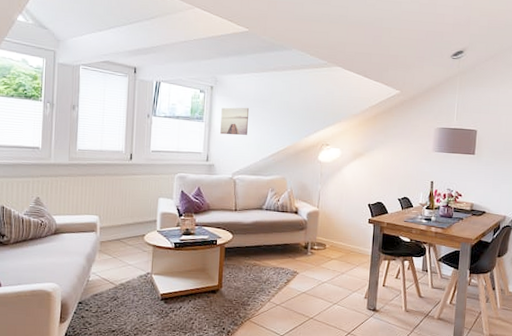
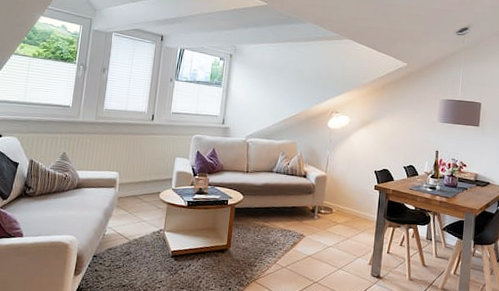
wall art: present [220,107,250,136] -> none [237,74,265,101]

